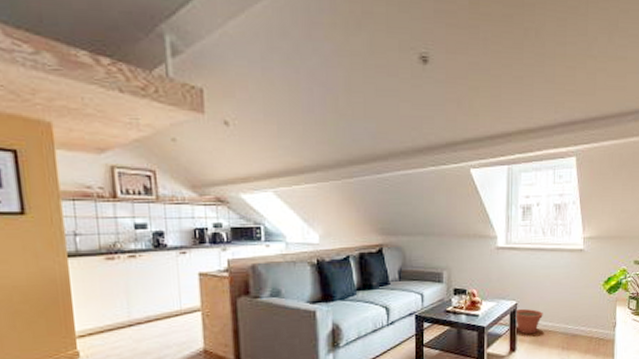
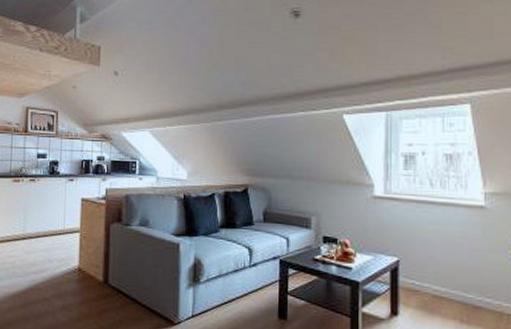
plant pot: present [514,308,543,334] -> none [396,266,433,298]

